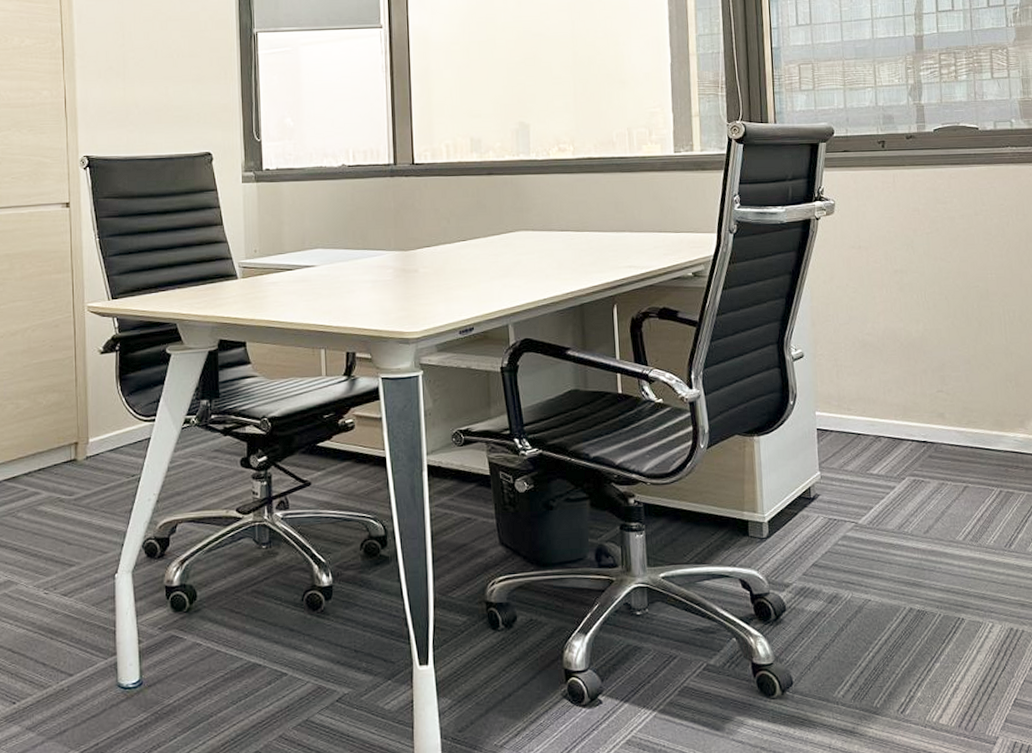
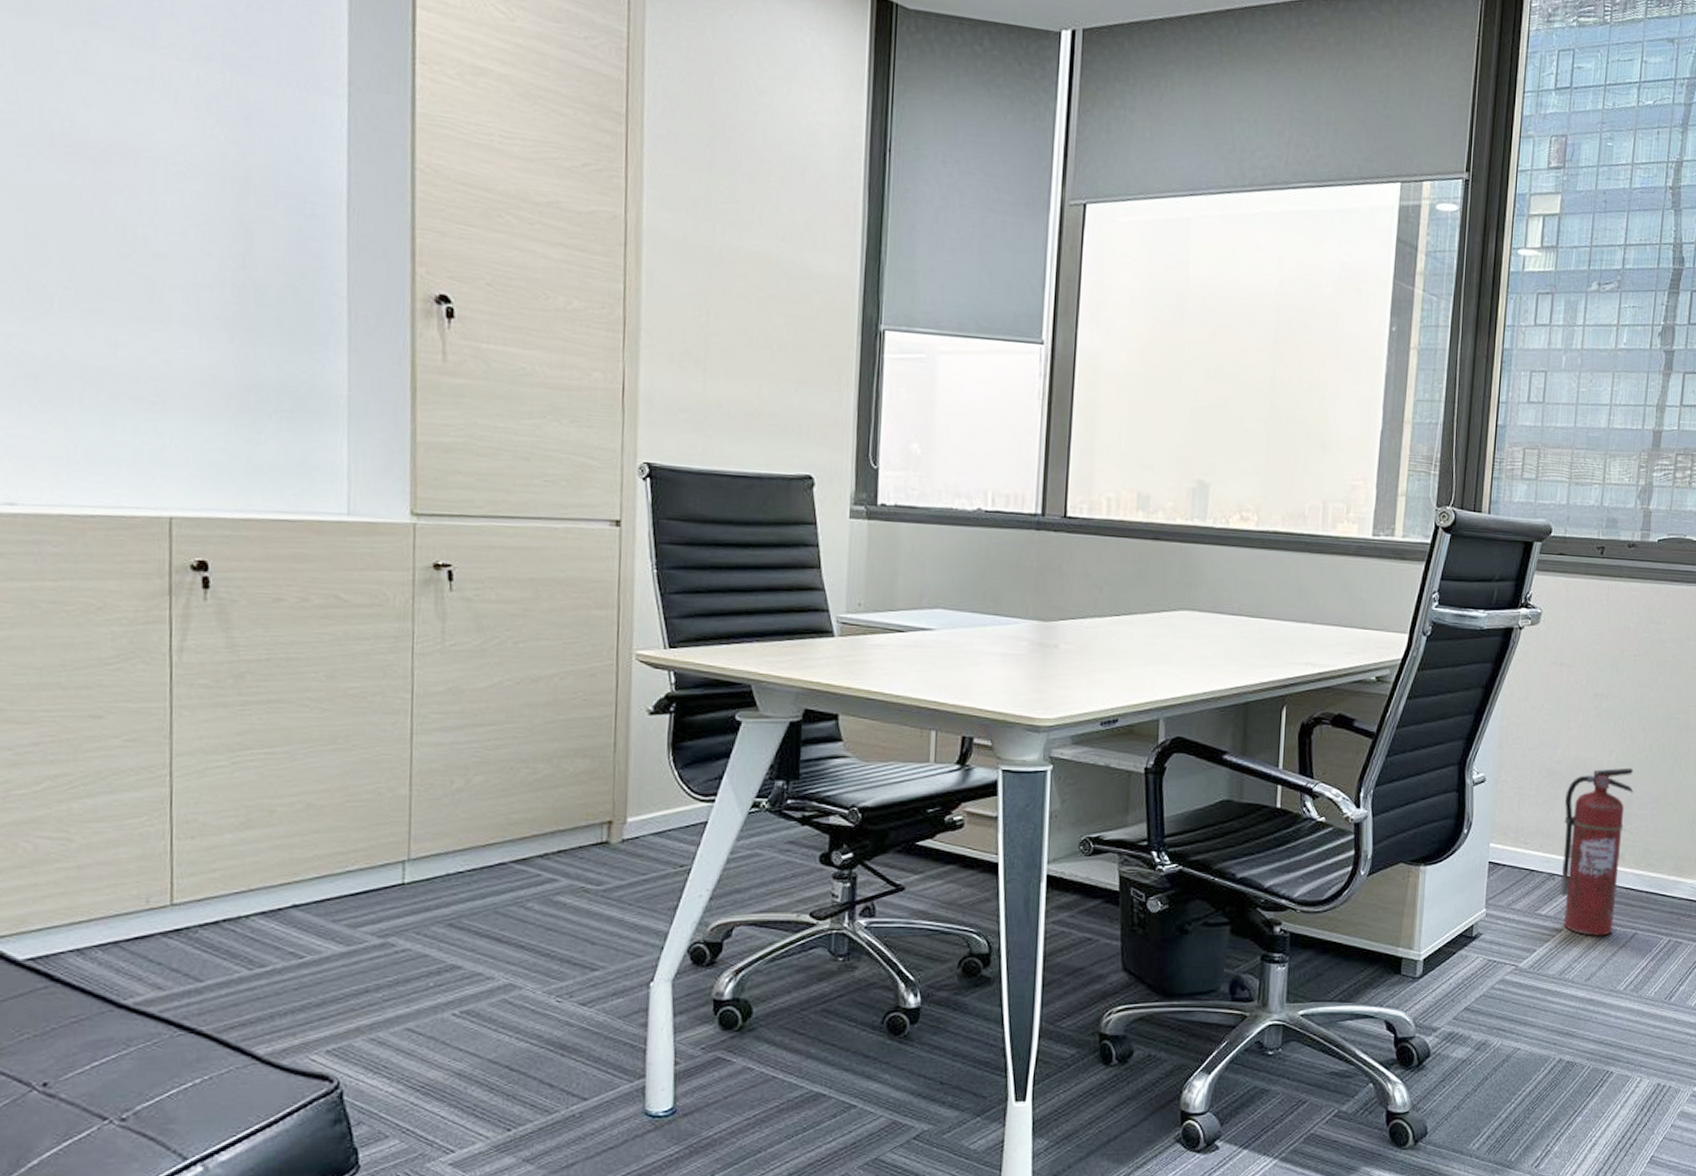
fire extinguisher: none [880,334,945,491] -> present [1560,767,1634,936]

